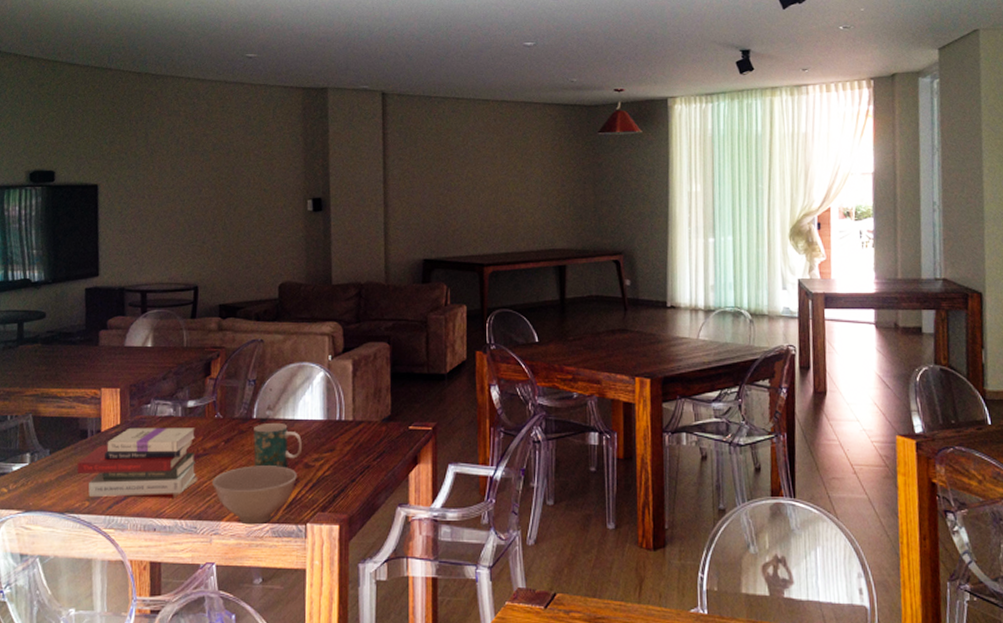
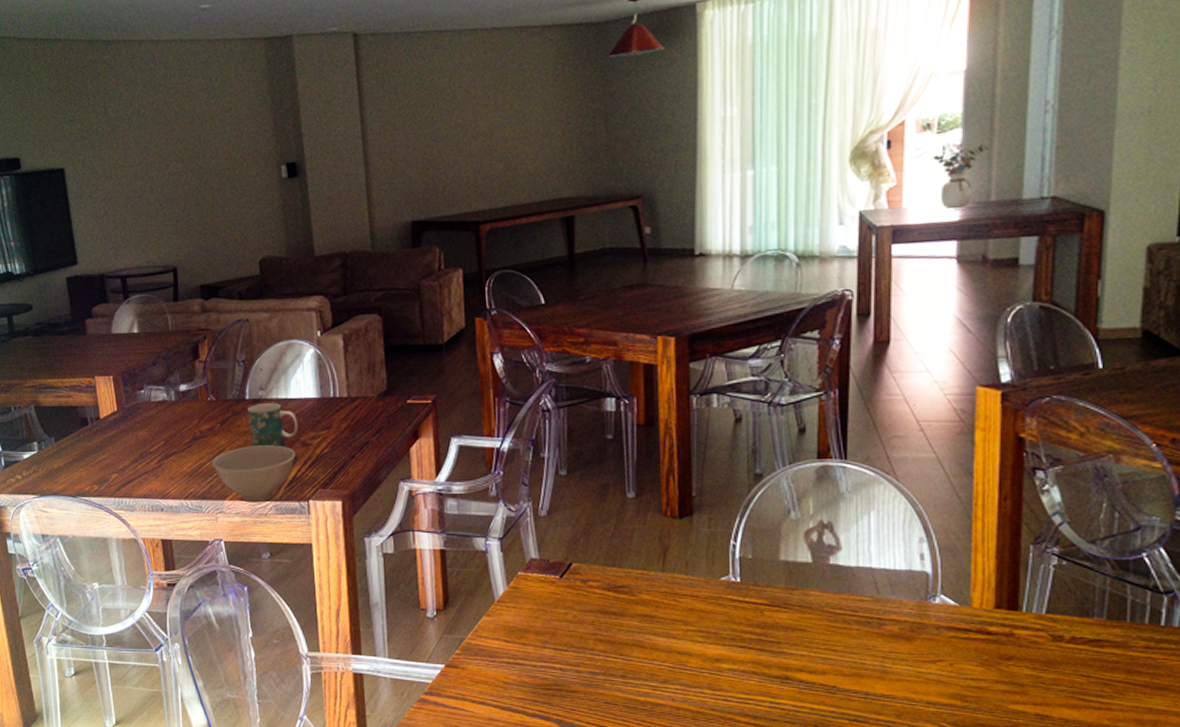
books: present [77,427,197,498] -> none [82,411,197,480]
bouquet: none [852,225,895,283] -> present [932,138,990,210]

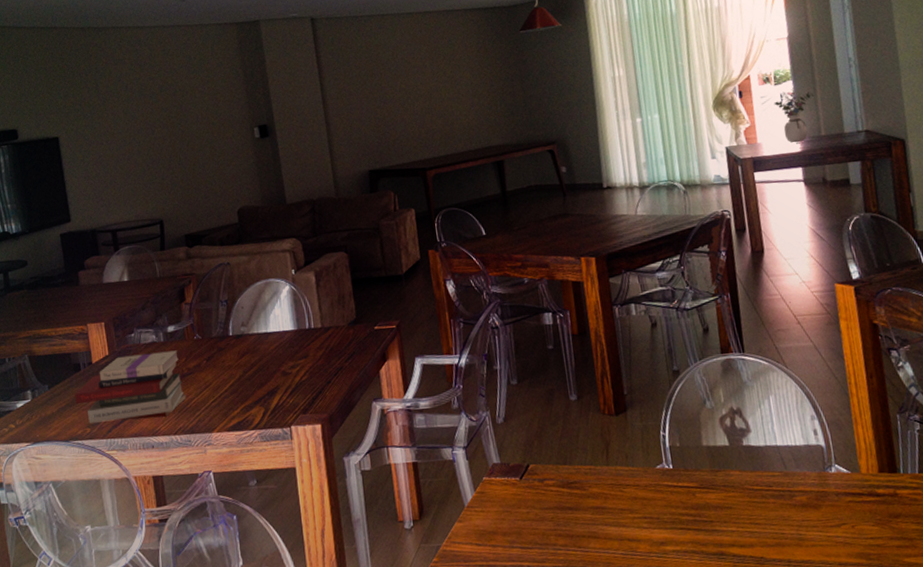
books: none [82,411,197,480] -> present [75,350,186,423]
bowl: present [211,445,295,503] -> none [199,376,277,433]
mug: present [248,402,299,448] -> none [231,337,279,380]

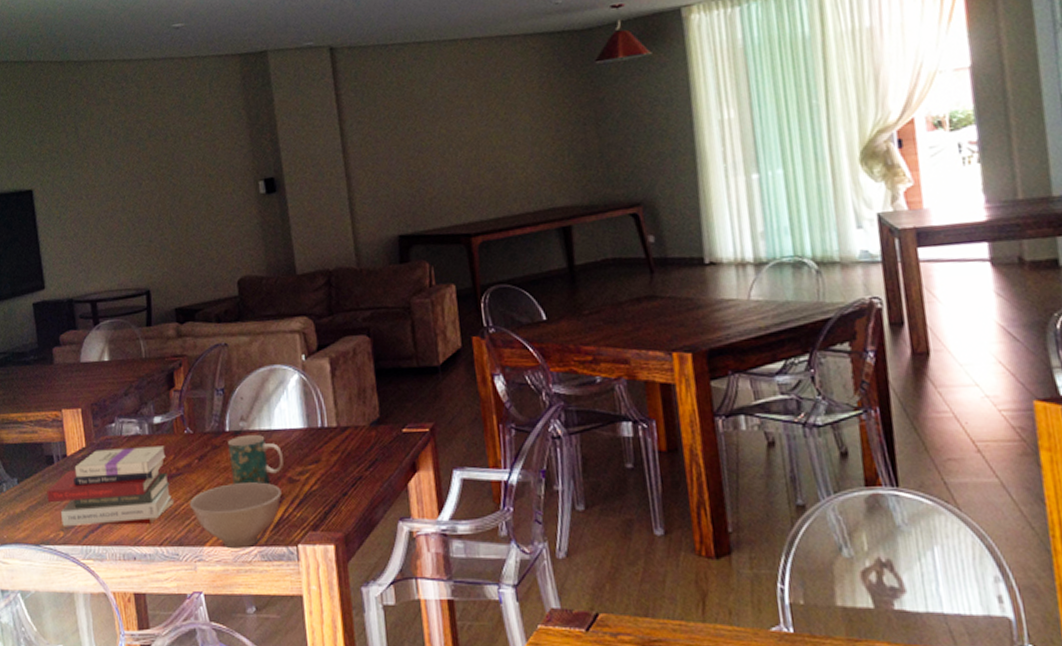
bowl: none [199,376,277,433] -> present [189,482,282,549]
mug: none [231,337,279,380] -> present [228,434,284,485]
bouquet: present [774,88,815,143] -> none [948,135,1009,210]

